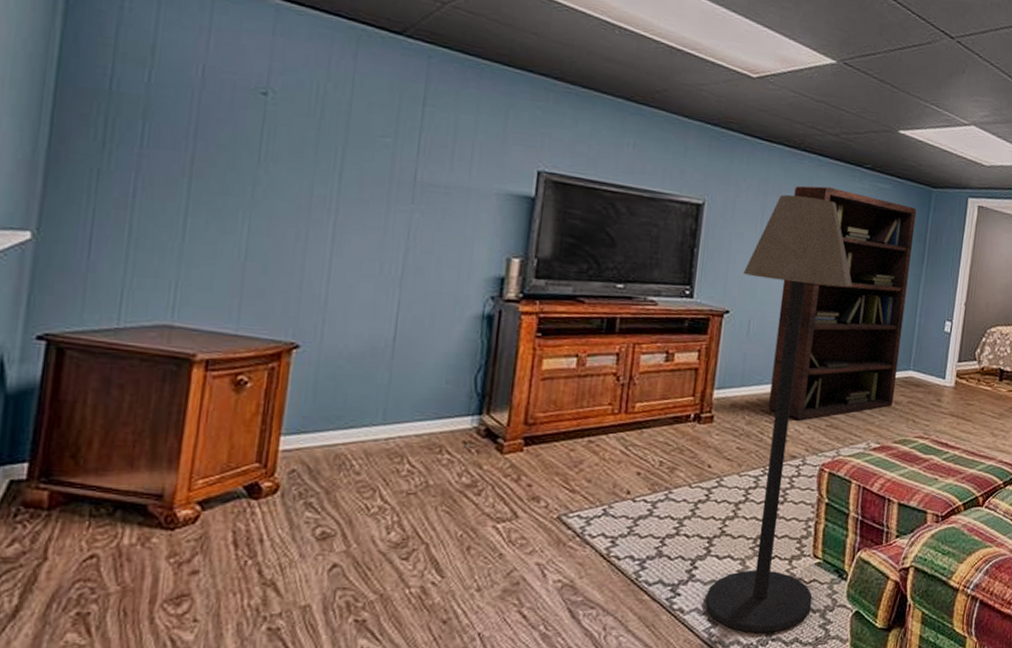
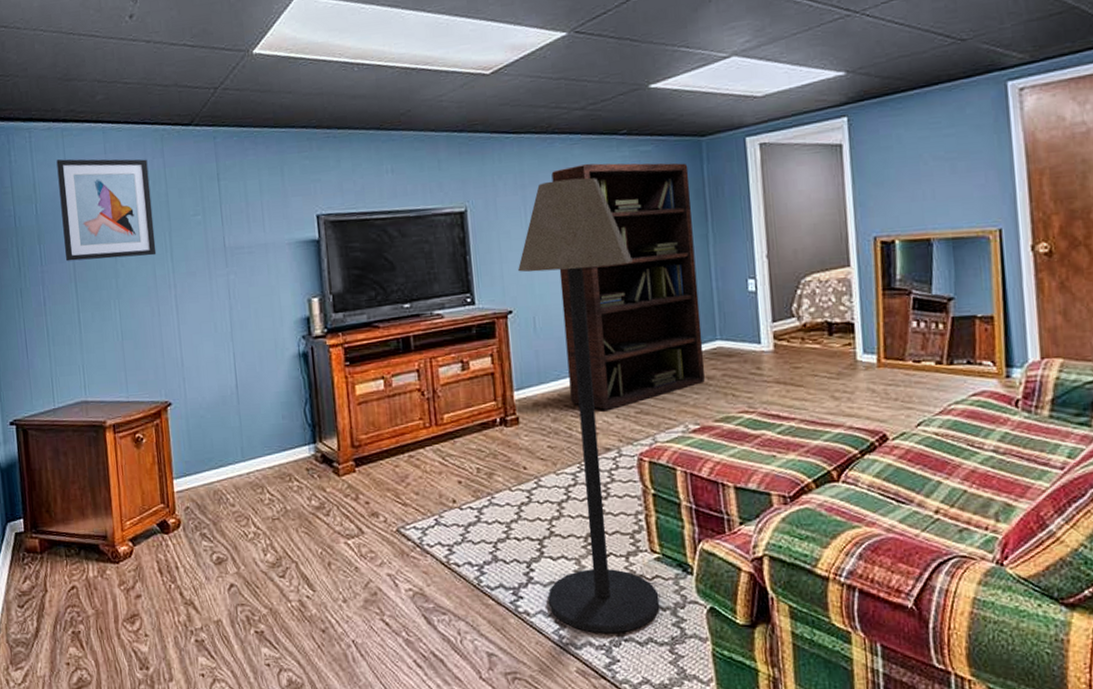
wall art: none [182,24,332,170] -> present [56,159,157,262]

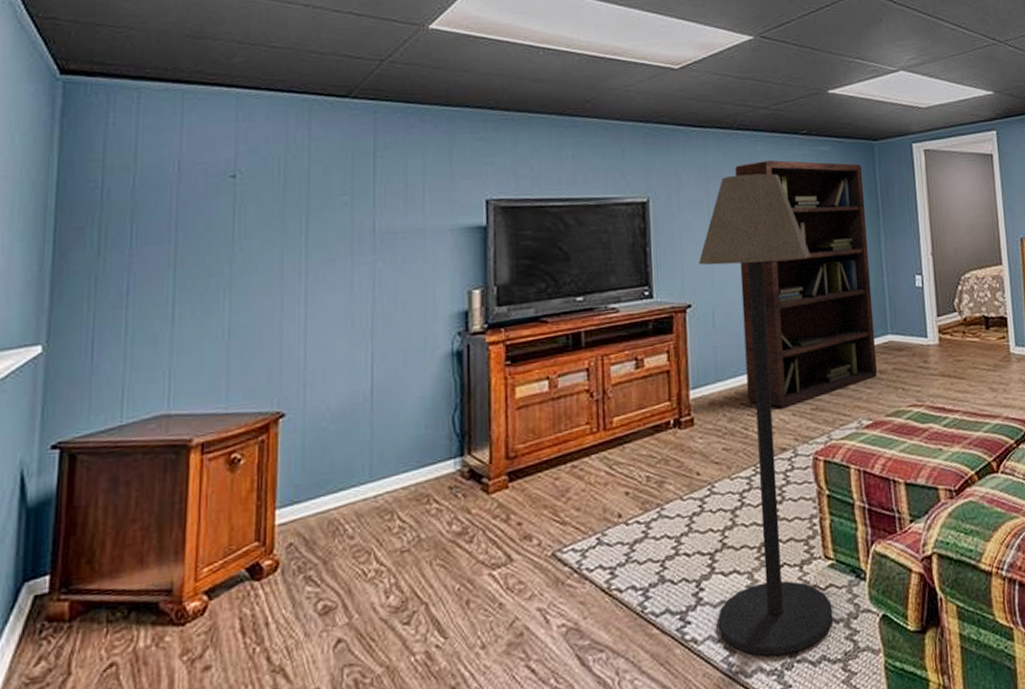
wall art: present [56,159,157,262] -> none [166,125,289,244]

